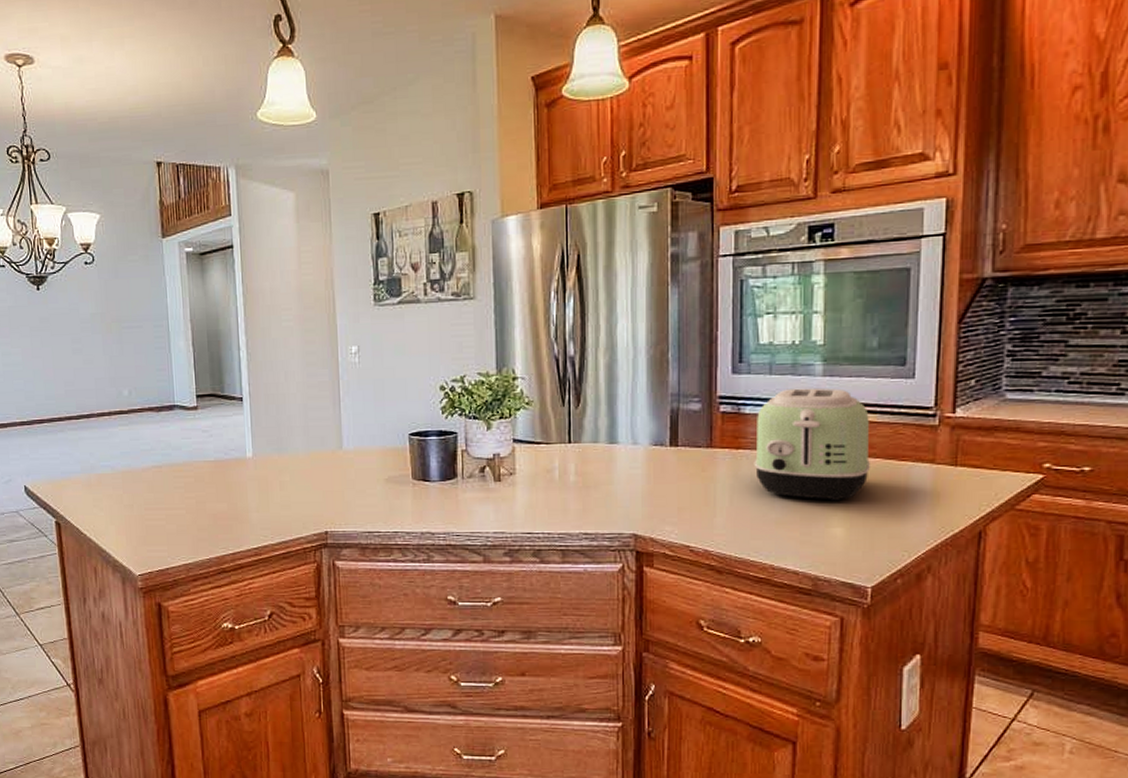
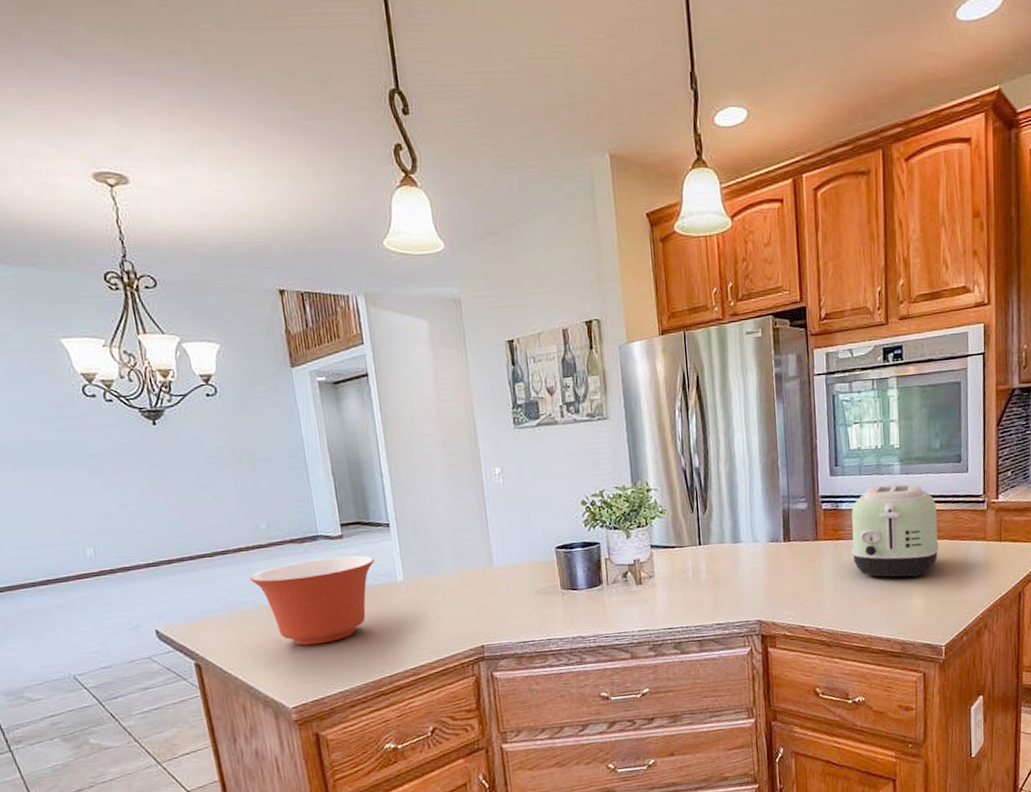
mixing bowl: none [109,428,226,514] -> present [249,555,375,646]

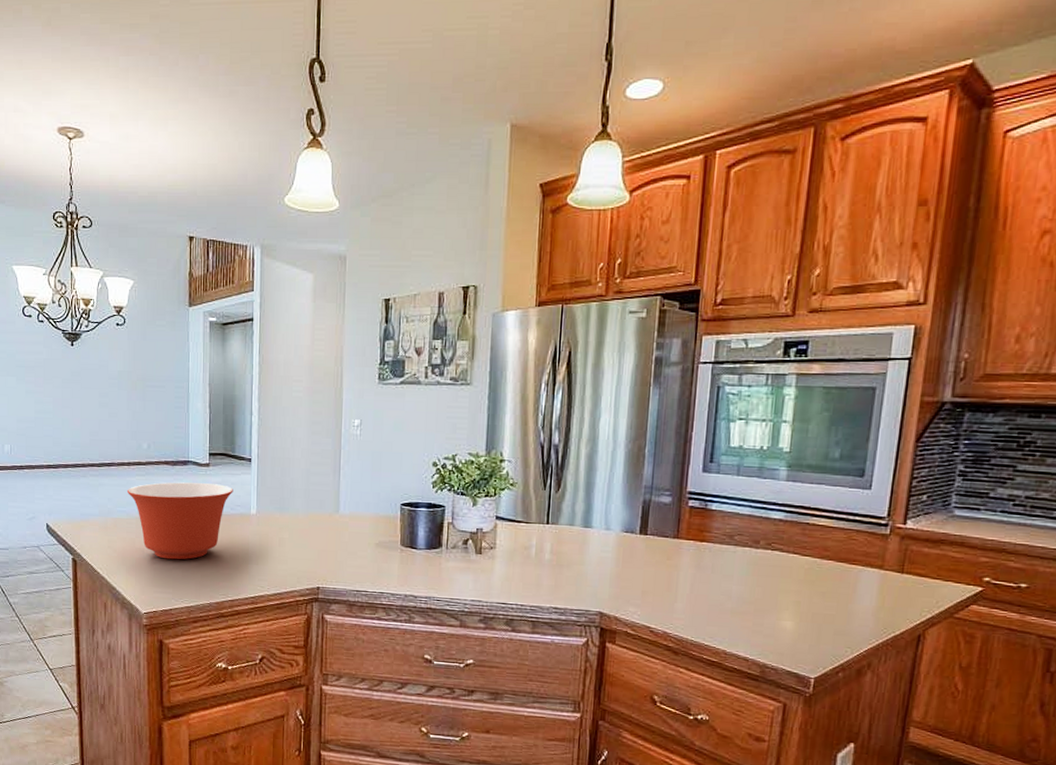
toaster: present [851,484,939,578] -> none [715,490,826,598]

